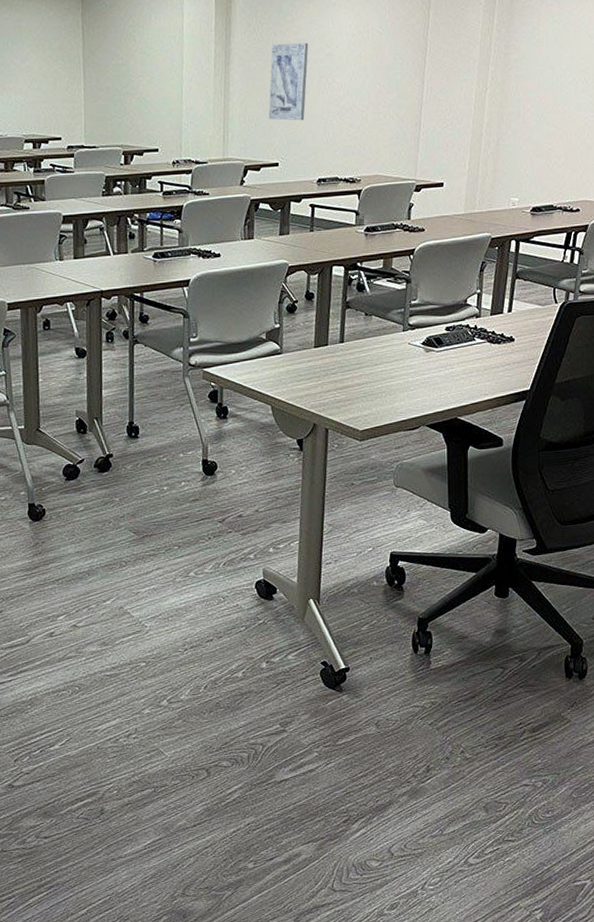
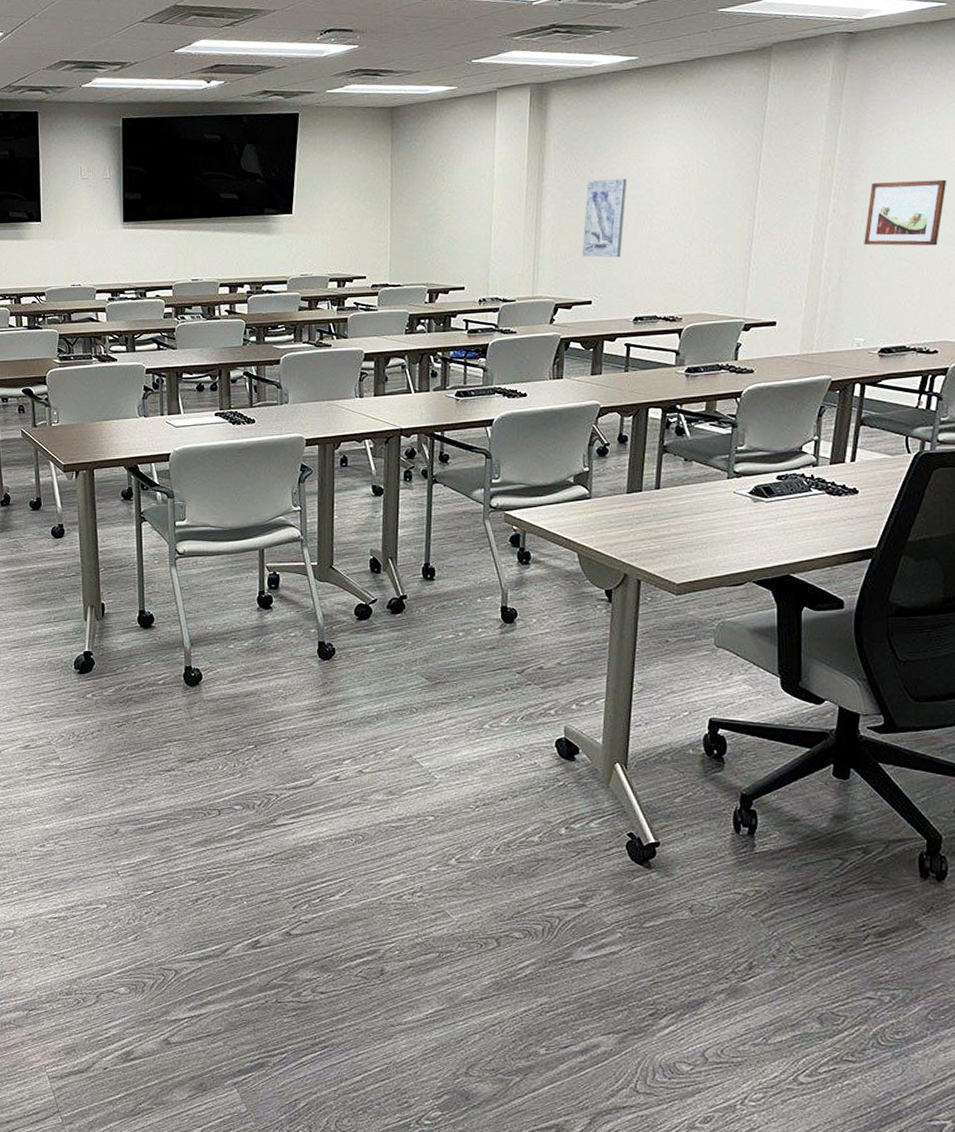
wall art: none [518,50,588,113] -> present [864,179,947,246]

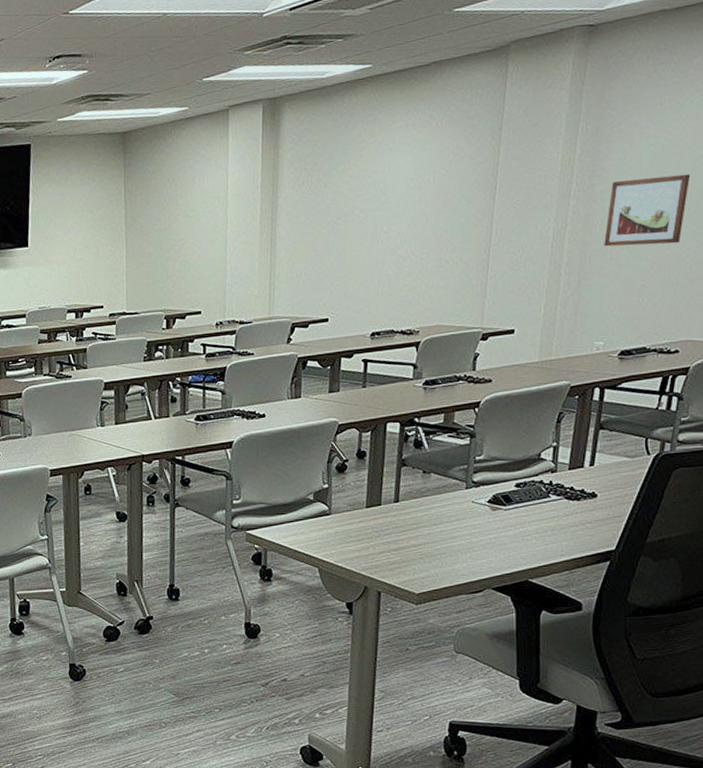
wall art: present [582,178,627,258] -> none [318,191,363,275]

